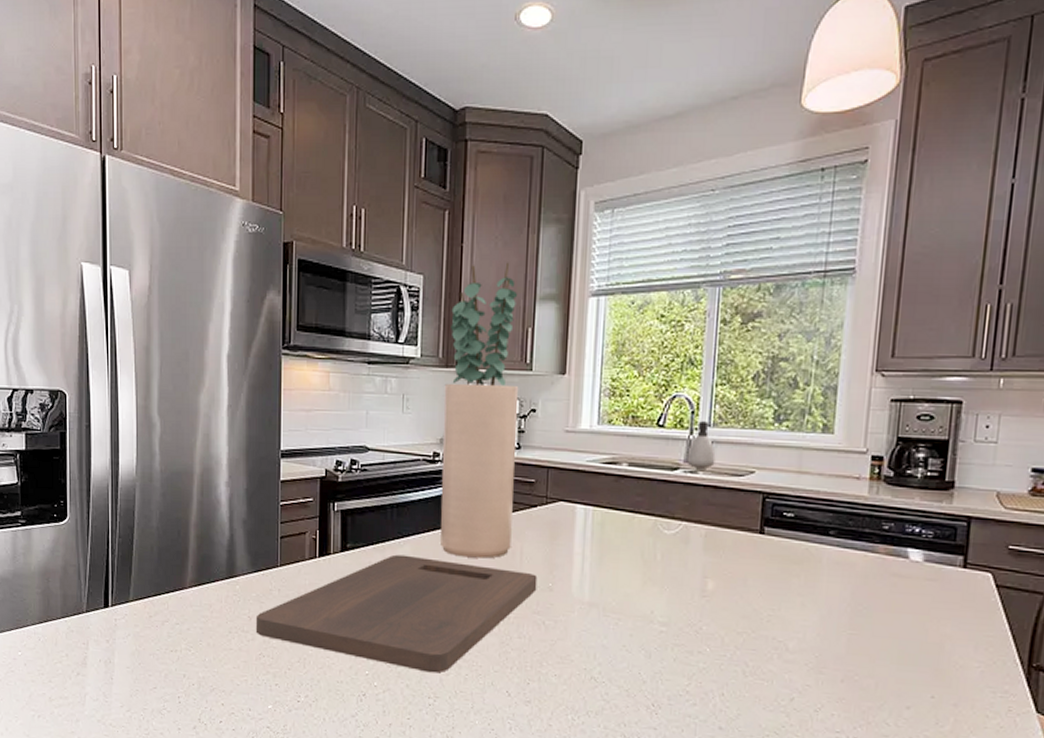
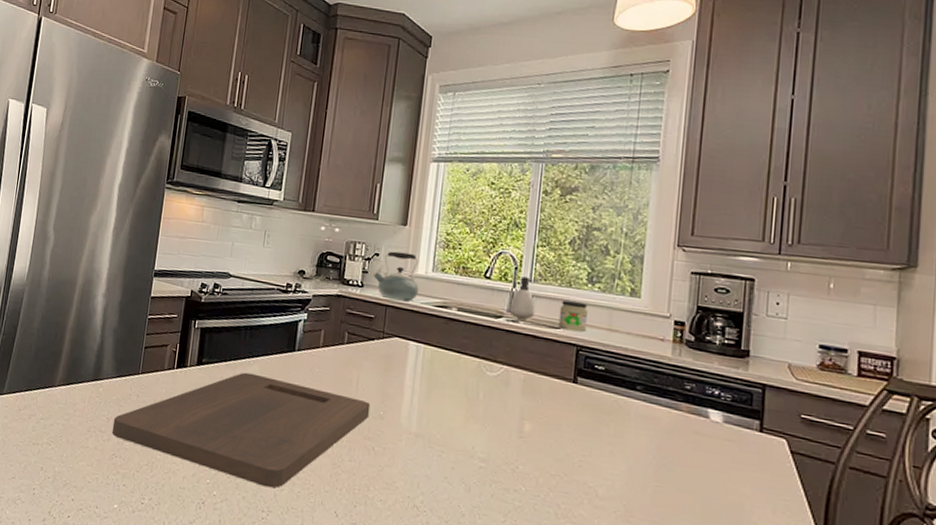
vase: present [440,262,519,559] -> none [286,128,371,384]
kettle: none [528,405,584,461] -> present [371,251,419,302]
jar: none [742,444,775,478] -> present [558,300,588,332]

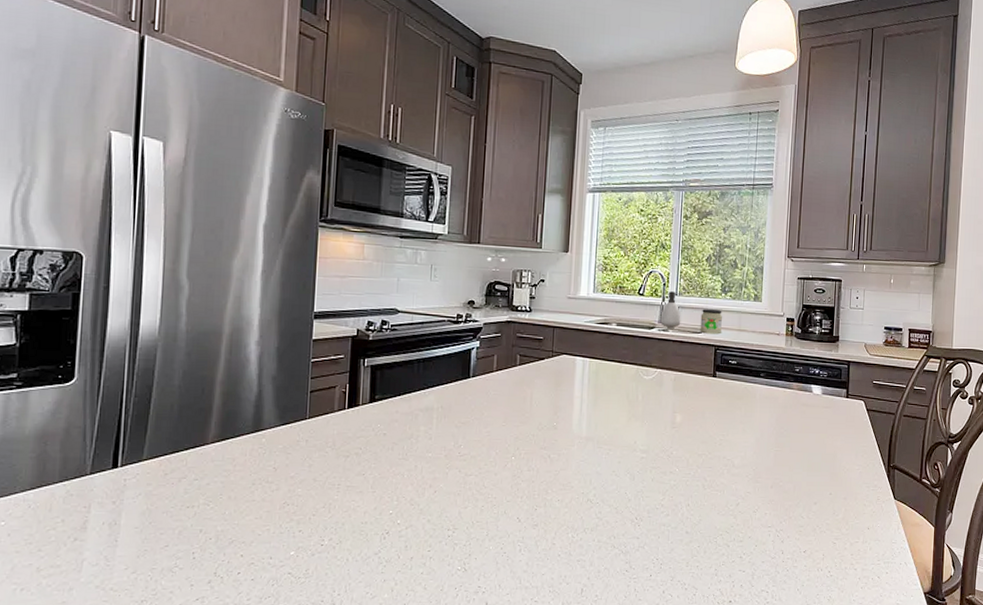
cutting board: present [111,372,371,489] -> none [280,403,544,507]
kettle: present [371,251,419,302] -> none [538,276,582,322]

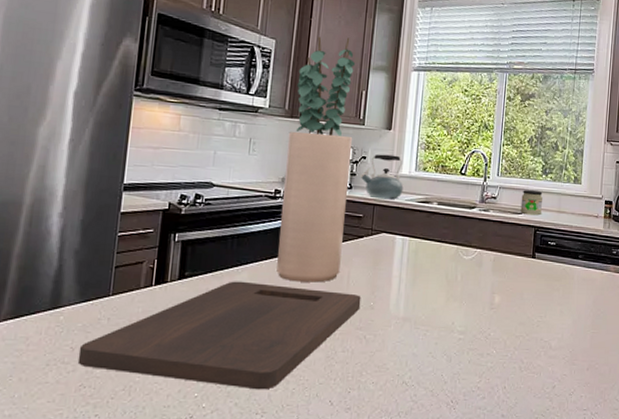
cutting board: none [280,403,544,507] -> present [77,281,361,390]
vase: none [462,161,531,404] -> present [276,36,356,283]
kettle: none [538,276,582,322] -> present [359,154,404,200]
soap dispenser: present [660,291,682,328] -> none [481,172,504,208]

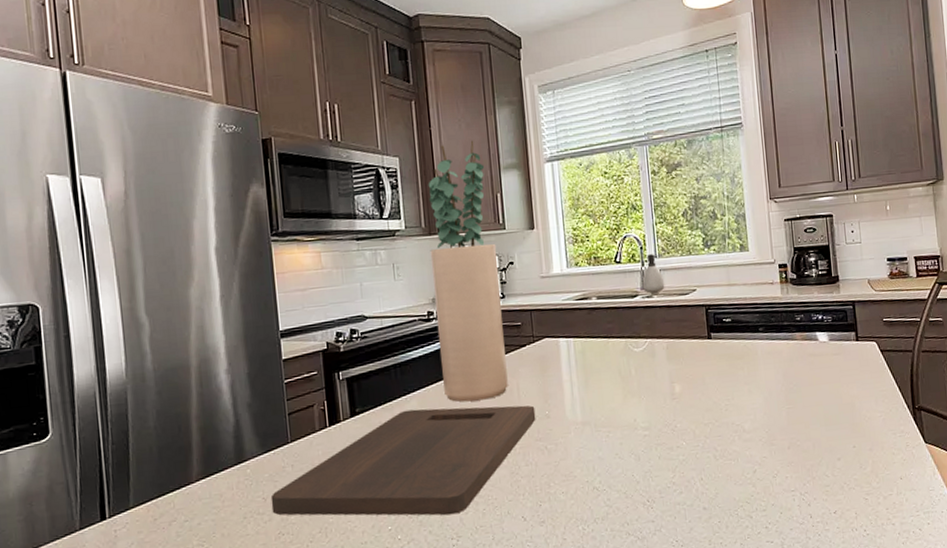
kettle: present [359,154,404,200] -> none [509,255,558,304]
soap dispenser: none [481,172,504,208] -> present [642,254,665,294]
jar: present [520,190,543,216] -> none [685,266,710,294]

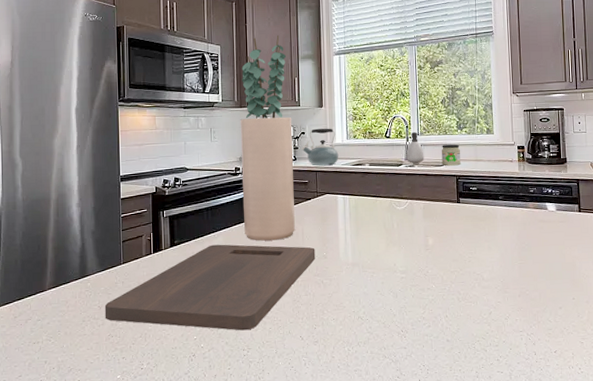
kettle: none [509,255,558,304] -> present [301,128,339,166]
jar: none [685,266,710,294] -> present [441,144,461,166]

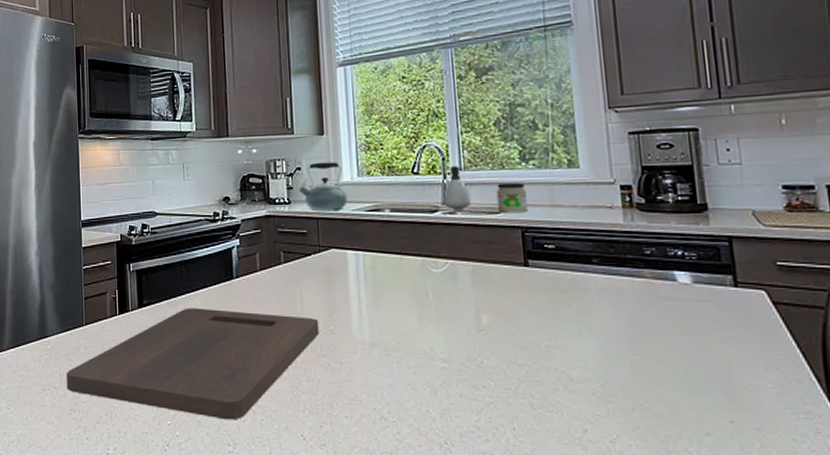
vase: present [240,35,295,241] -> none [218,45,291,306]

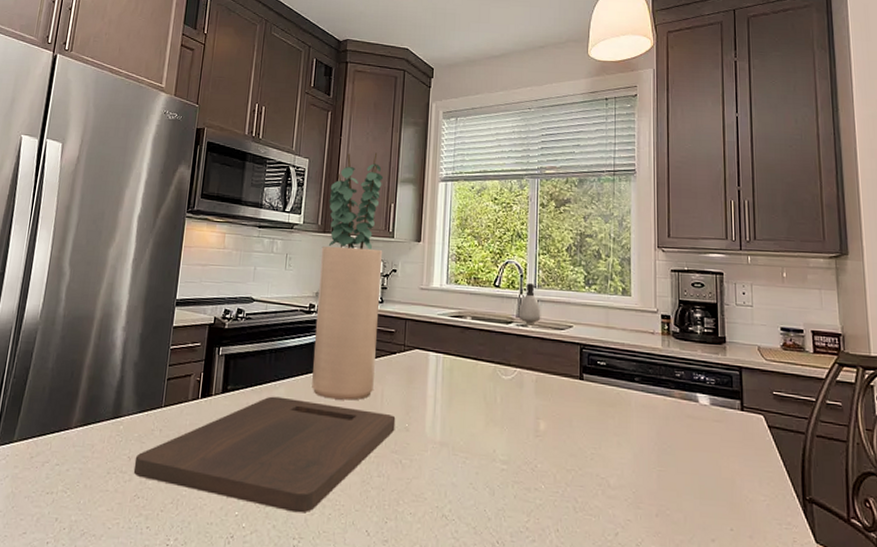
vase: none [218,45,291,306] -> present [312,152,384,400]
kettle: present [296,162,348,212] -> none [390,266,435,314]
jar: present [496,183,528,214] -> none [562,303,587,332]

